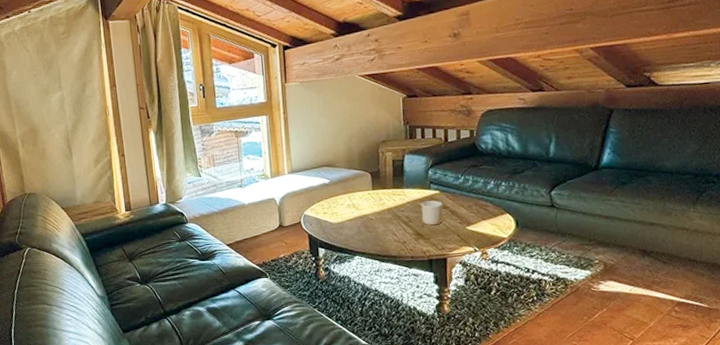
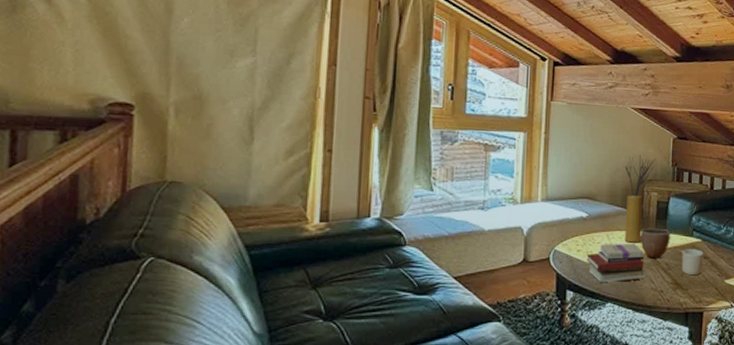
books: none [332,201,388,240] -> present [586,243,645,283]
vase: none [359,119,387,202] -> present [625,155,656,243]
decorative bowl: none [379,185,408,214] -> present [640,228,670,259]

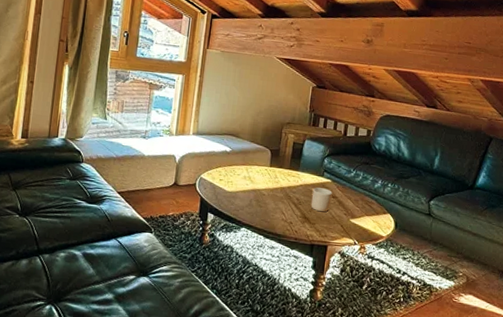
books: present [586,243,645,283] -> none [227,176,278,211]
vase: present [625,155,656,243] -> none [261,100,295,178]
decorative bowl: present [640,228,670,259] -> none [275,165,303,194]

